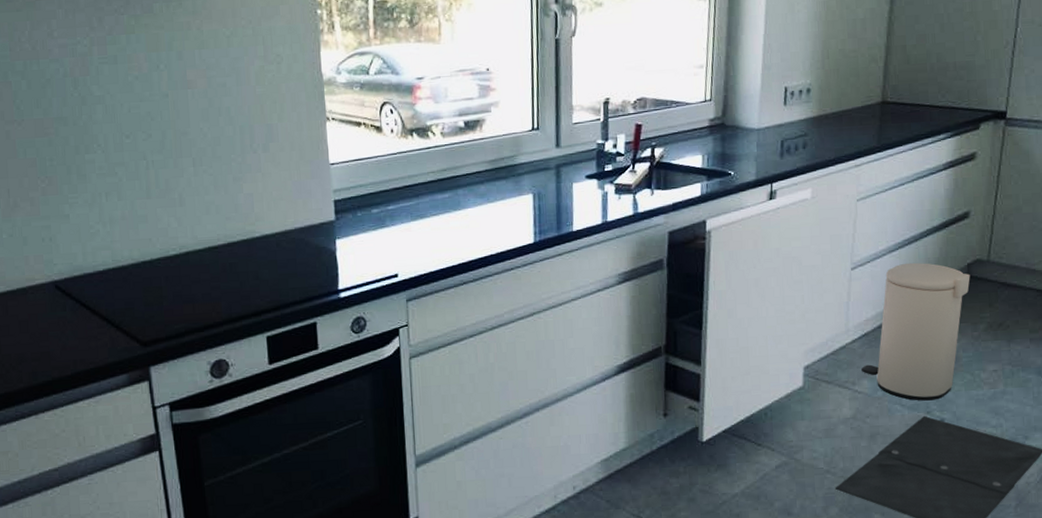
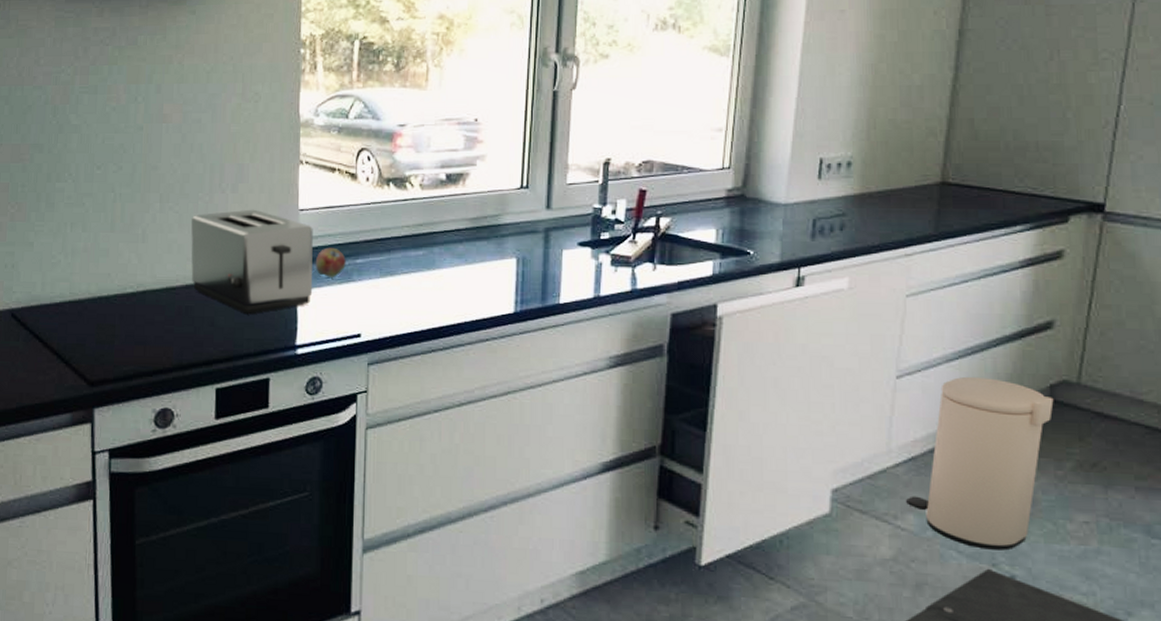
toaster: none [226,166,350,265] -> present [190,209,313,314]
fruit: none [349,197,379,225] -> present [315,247,346,277]

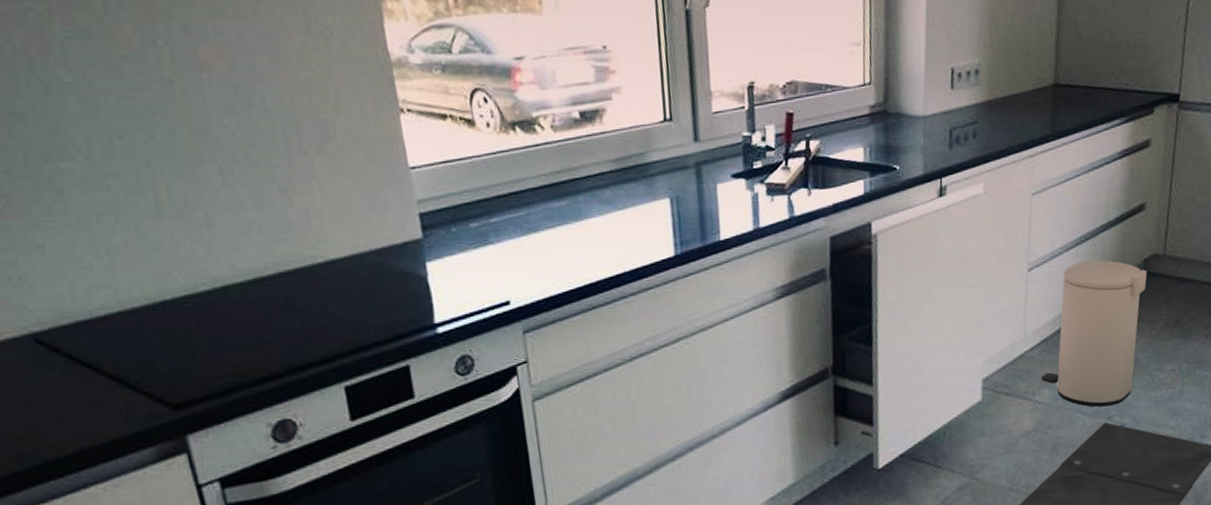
toaster: present [190,209,313,314] -> none [268,172,444,297]
fruit: present [315,247,346,277] -> none [440,208,479,243]

